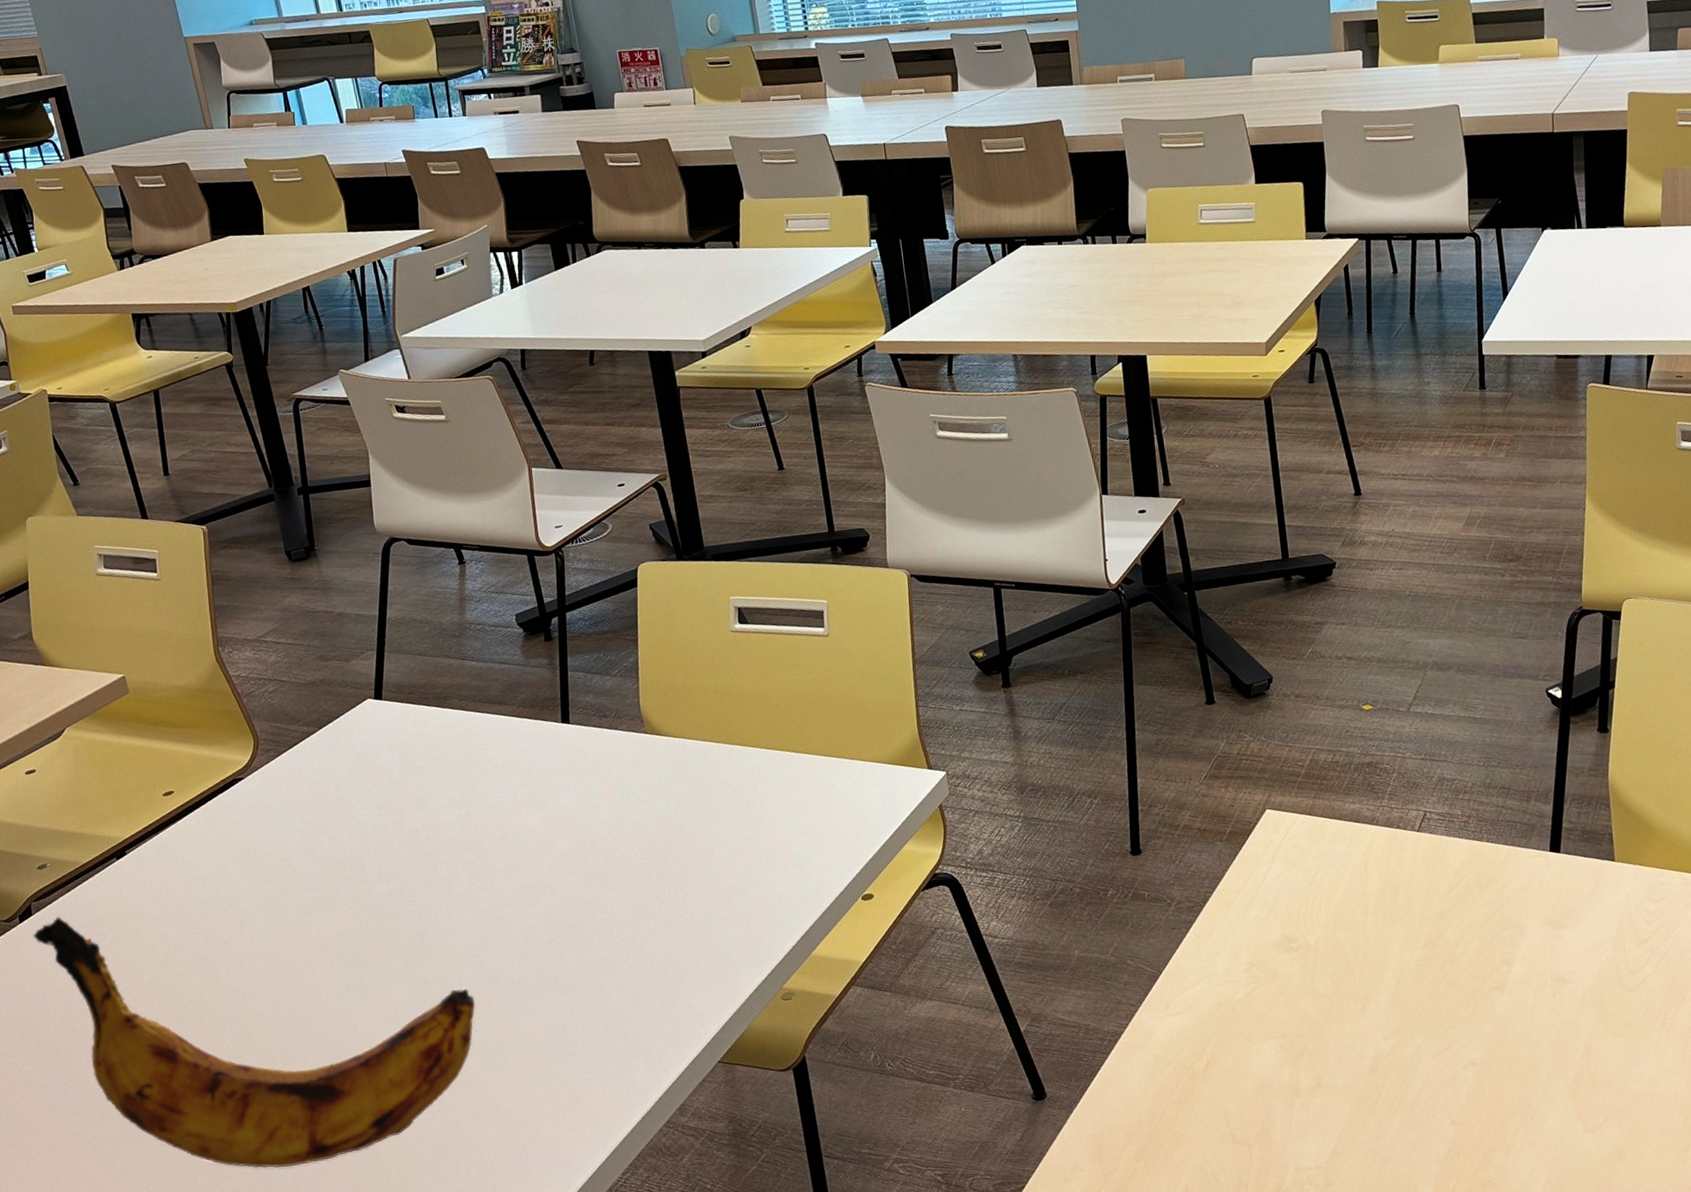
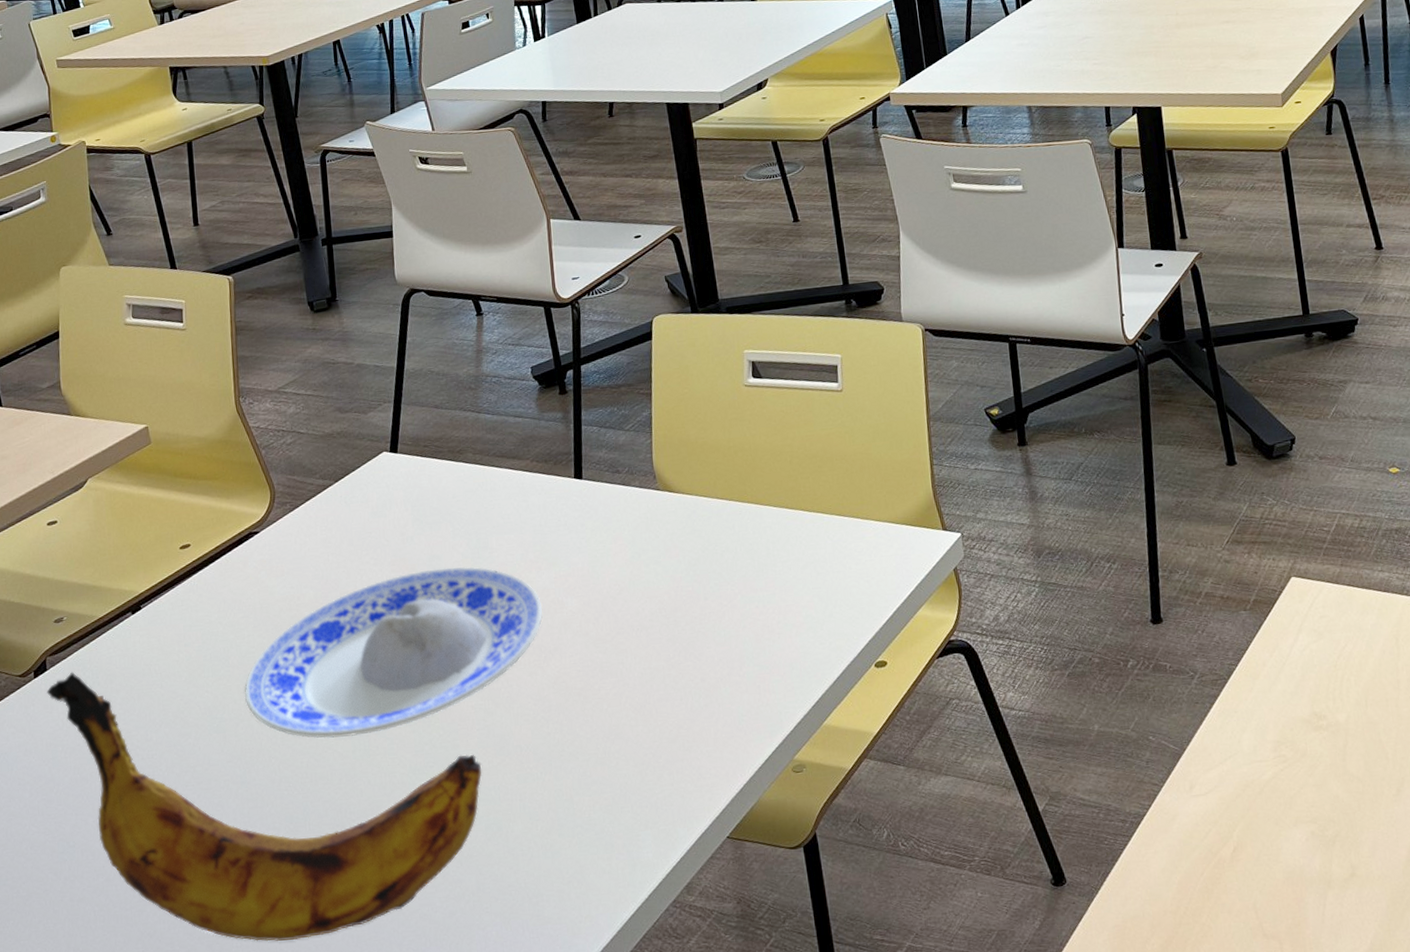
plate: none [234,809,532,976] -> present [244,566,543,738]

